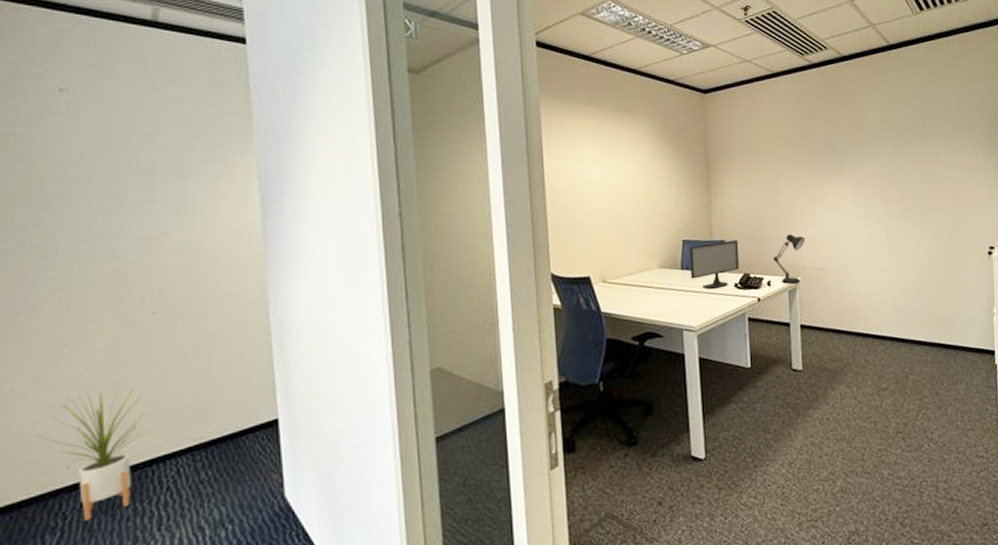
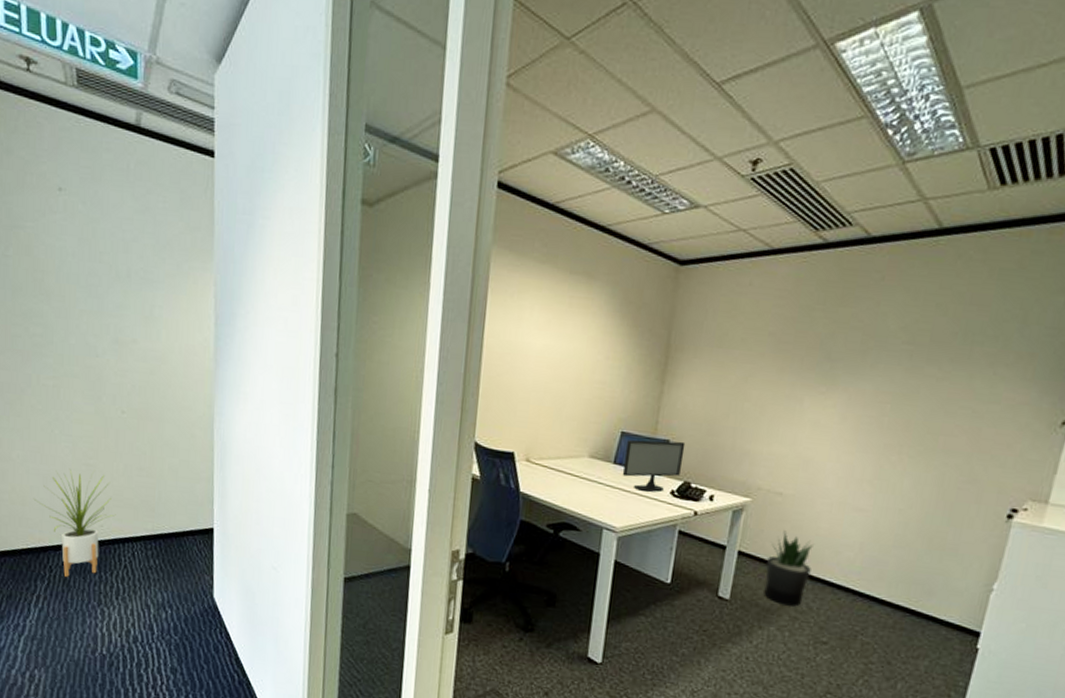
desk lamp: present [772,234,806,285] -> none [721,447,768,505]
planter: none [825,299,861,364] -> present [764,530,813,607]

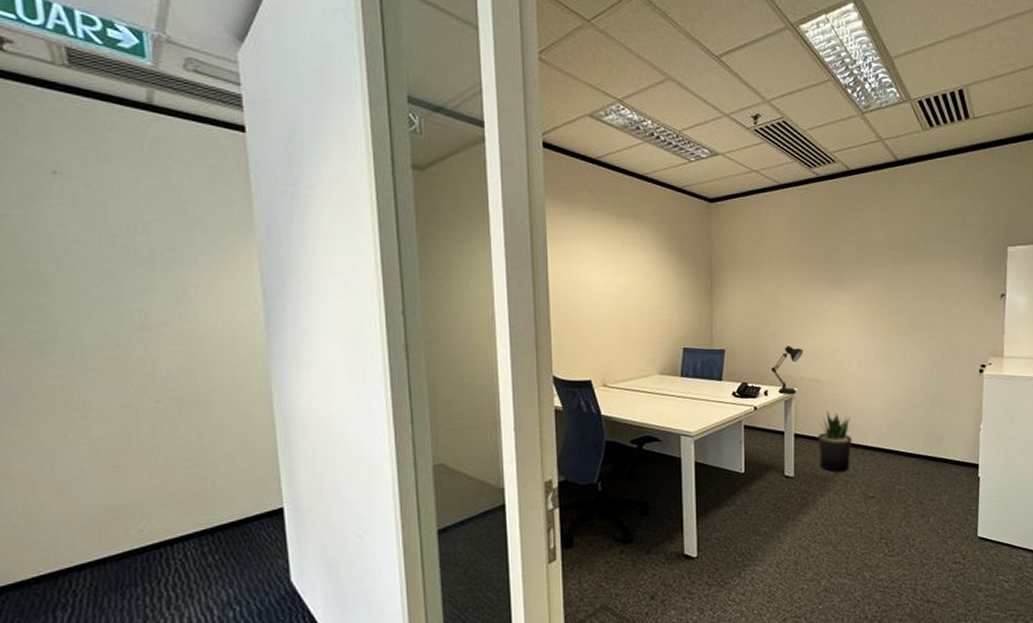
house plant: present [34,468,116,577] -> none [45,474,159,598]
computer monitor: present [622,439,686,492] -> none [689,349,738,396]
desk lamp: none [721,447,768,505] -> present [770,346,804,395]

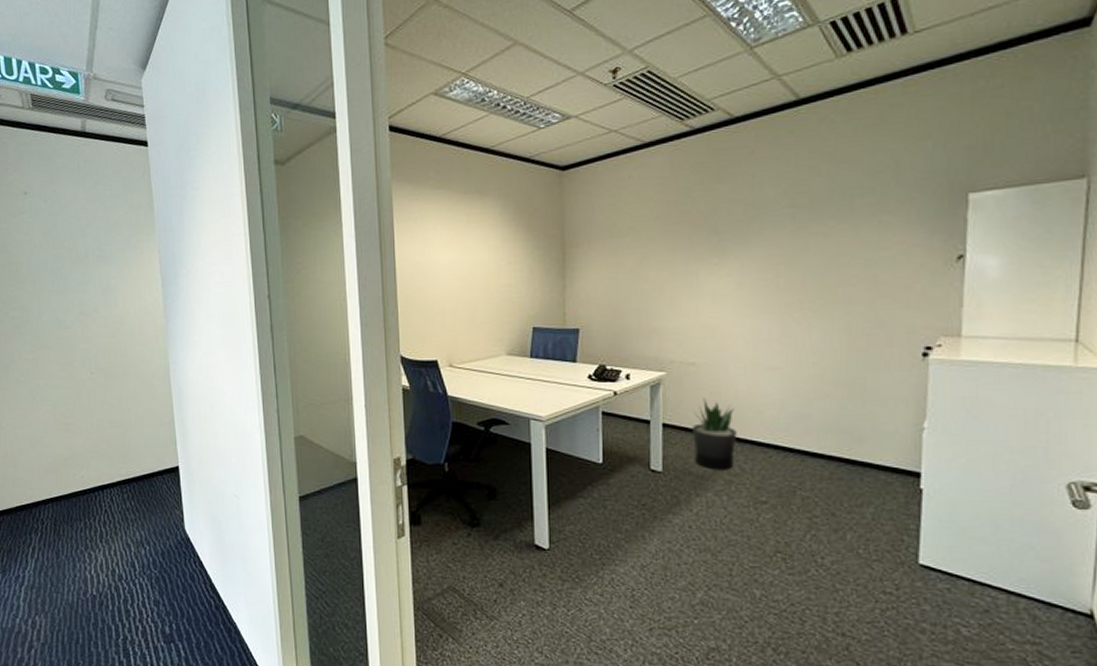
desk lamp: present [770,346,804,395] -> none [633,324,674,380]

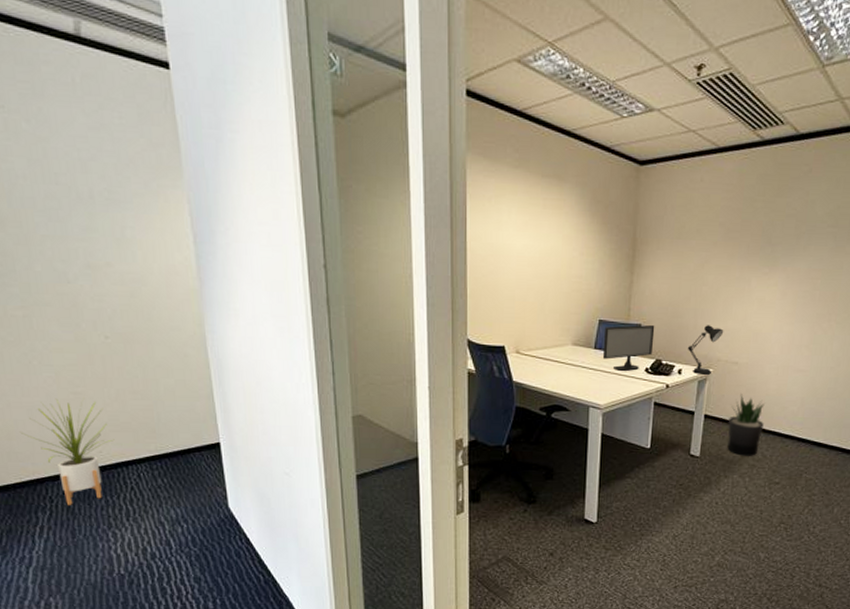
house plant: none [24,429,94,527] -> present [21,398,115,505]
computer monitor: none [539,328,595,379] -> present [602,324,655,371]
desk lamp: none [633,324,674,380] -> present [687,325,724,376]

